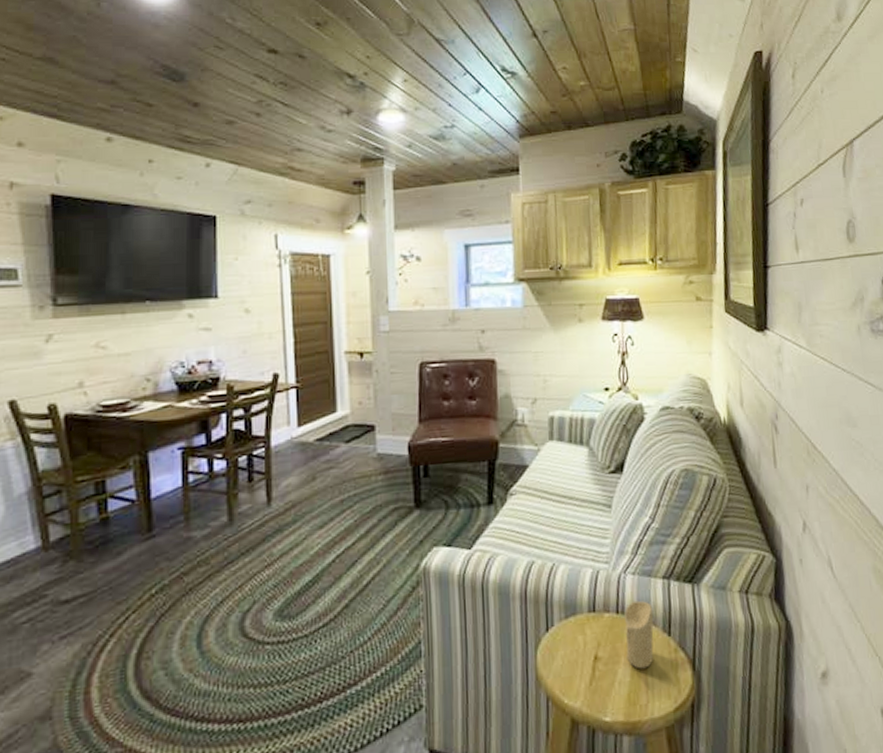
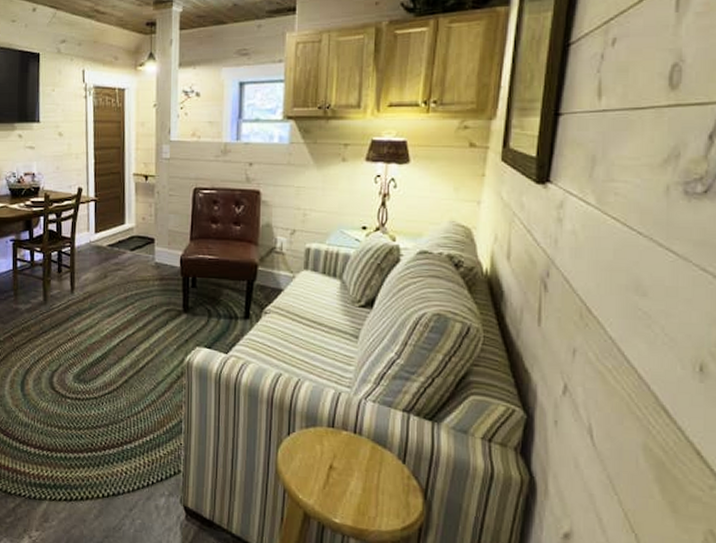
candle: present [624,600,654,669] -> none [360,425,390,487]

